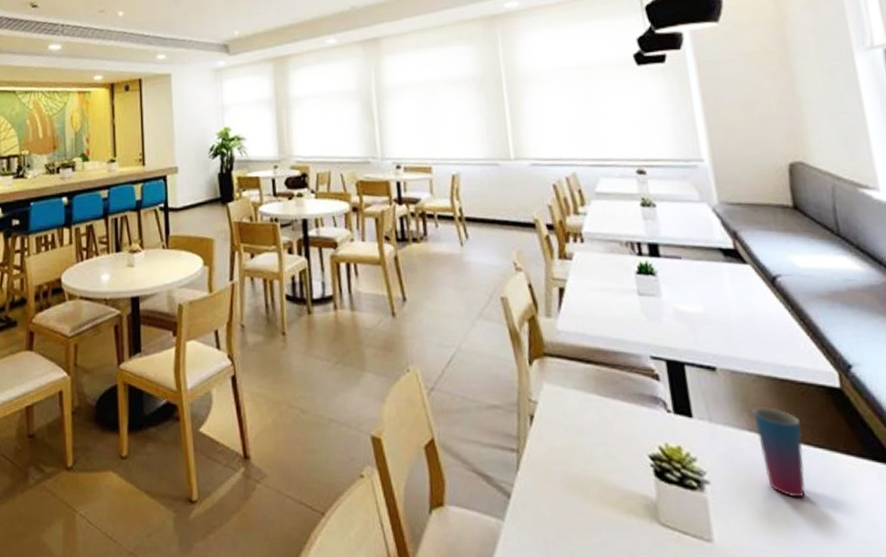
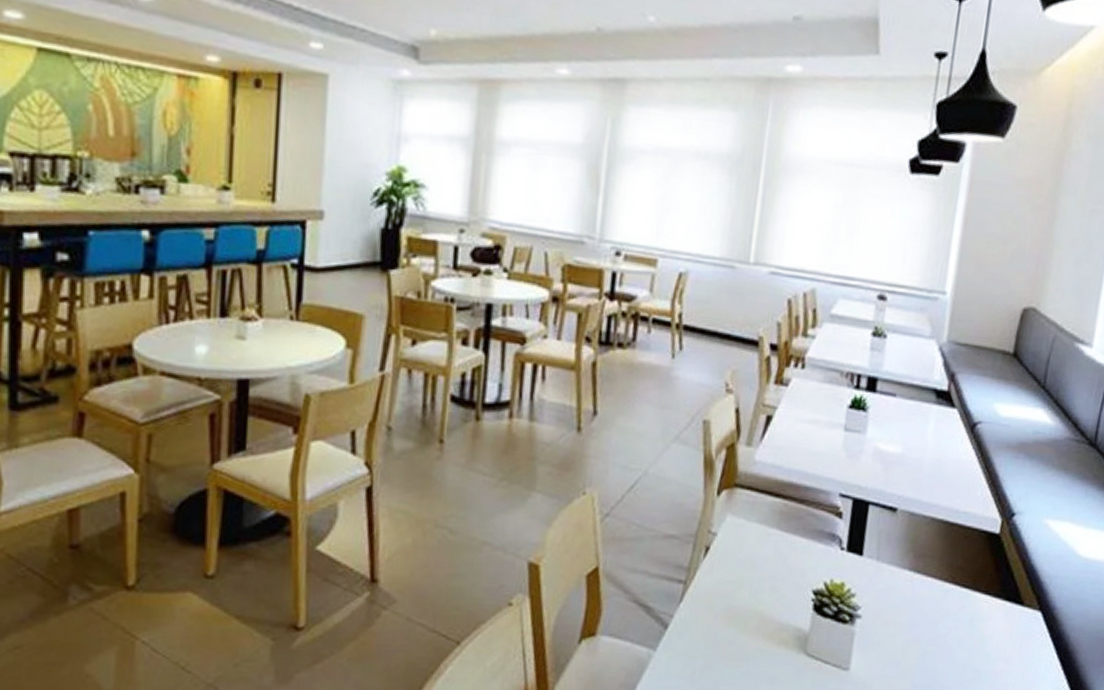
cup: present [753,407,806,498] -> none [912,548,956,632]

